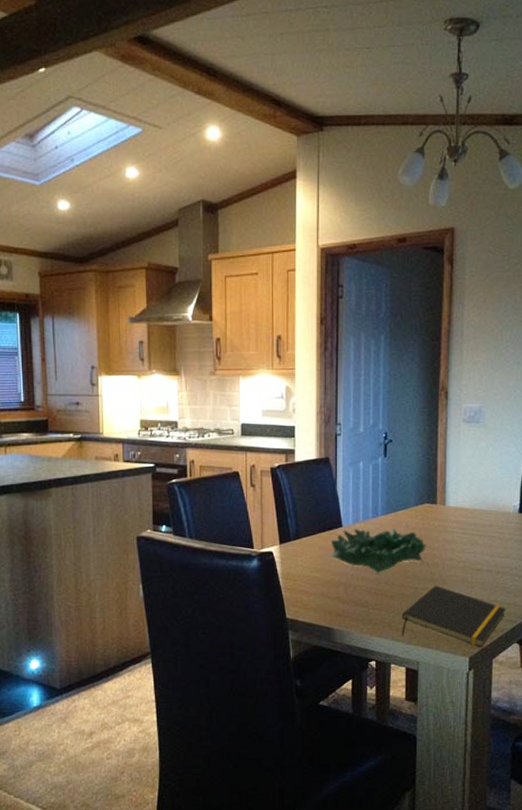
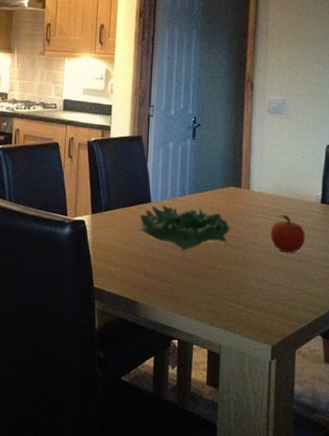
notepad: present [401,585,507,648] -> none [204,268,310,337]
fruit: none [467,527,503,566] -> present [270,214,306,253]

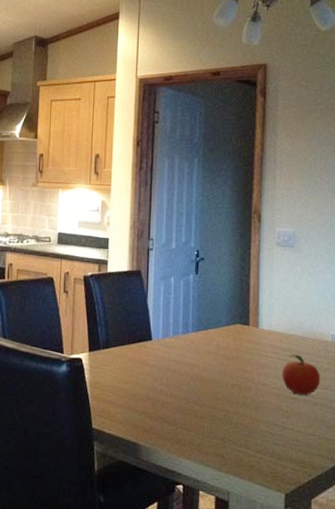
decorative bowl: present [136,205,231,251] -> none [137,343,238,392]

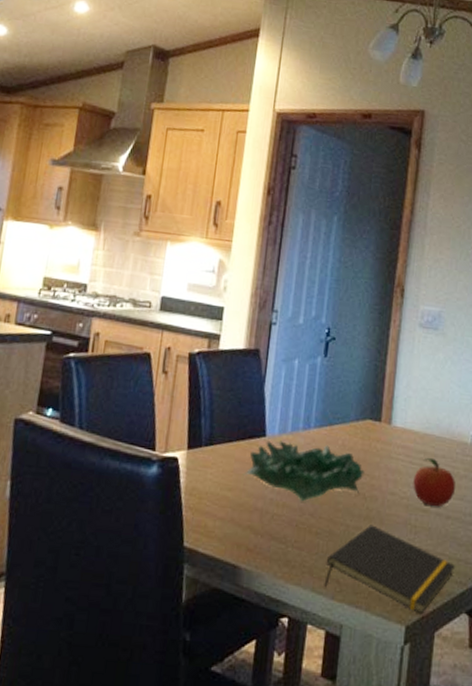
decorative bowl: none [137,343,238,392] -> present [244,441,365,502]
notepad: none [211,410,326,485] -> present [324,524,456,615]

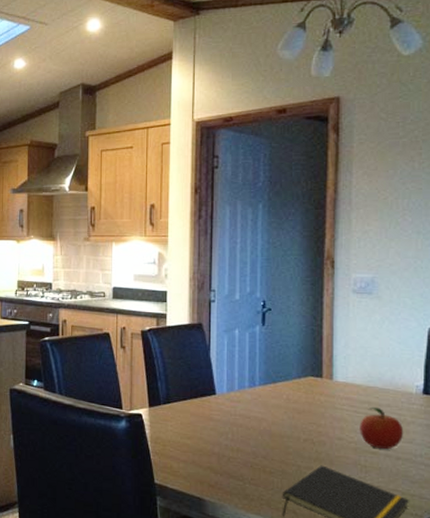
decorative bowl: present [244,441,365,502] -> none [200,397,311,447]

